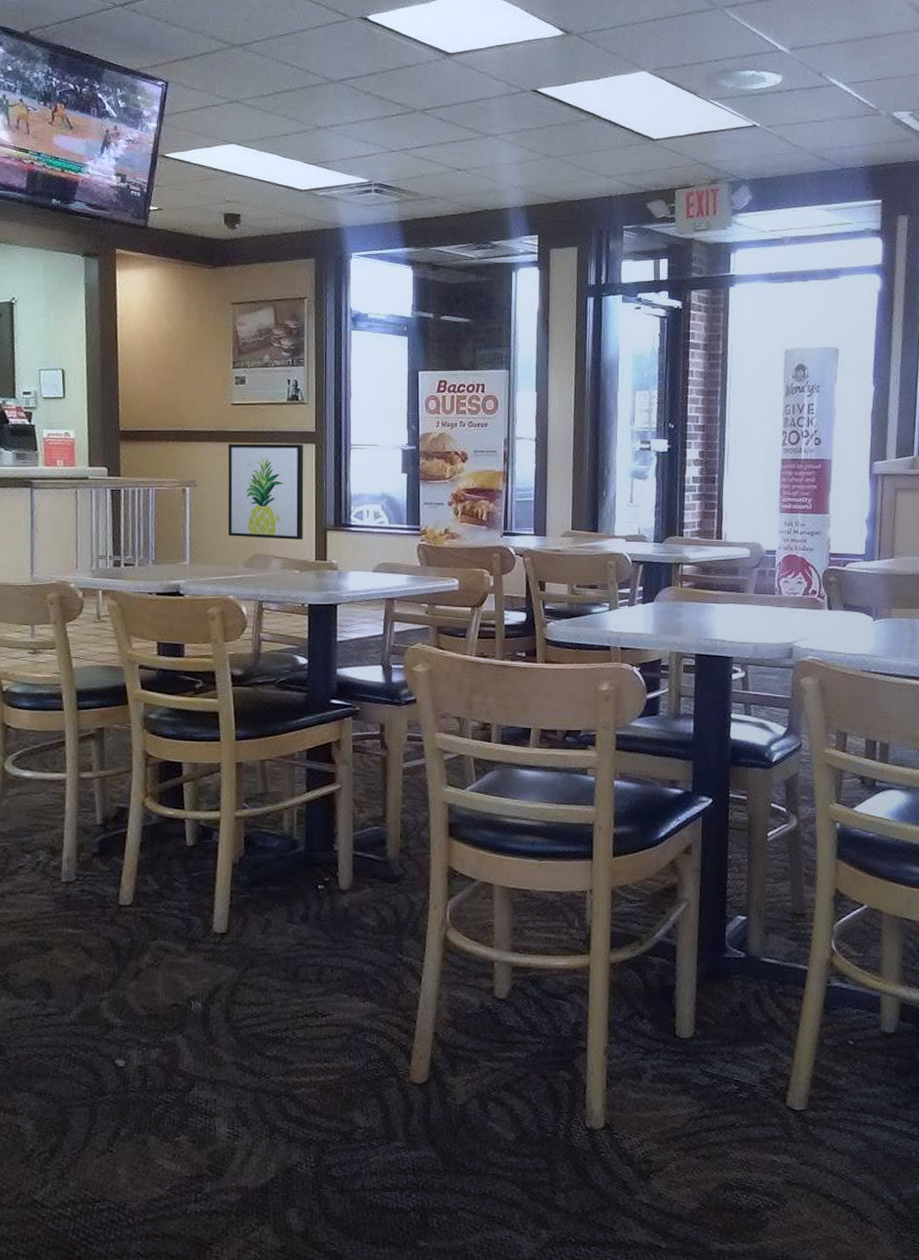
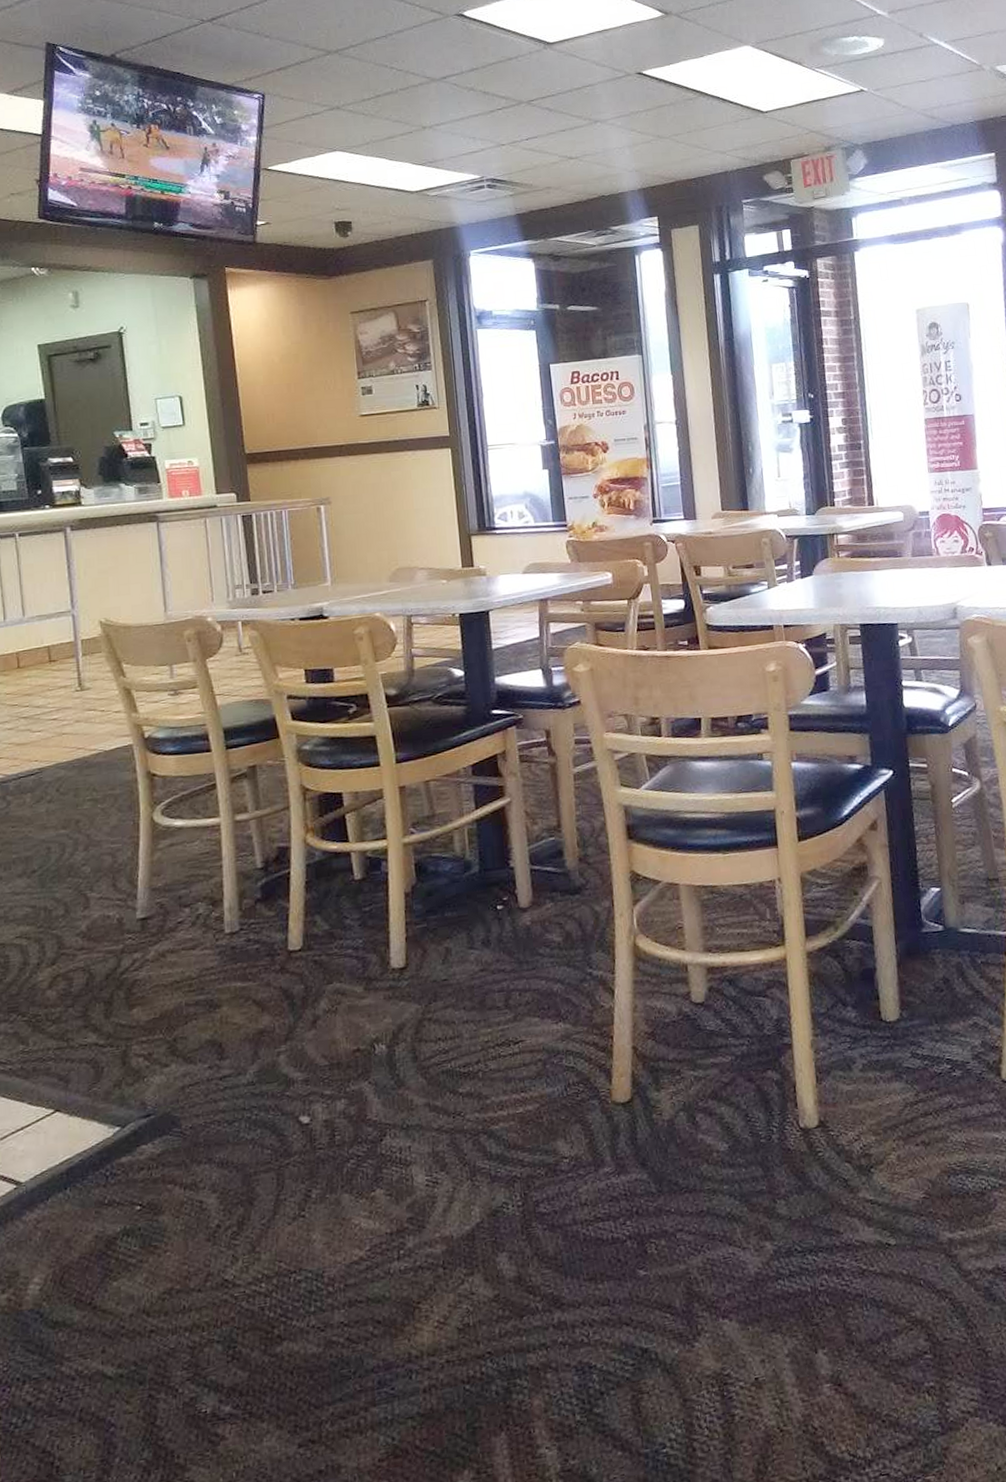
wall art: present [227,443,304,540] -> none [361,449,448,552]

